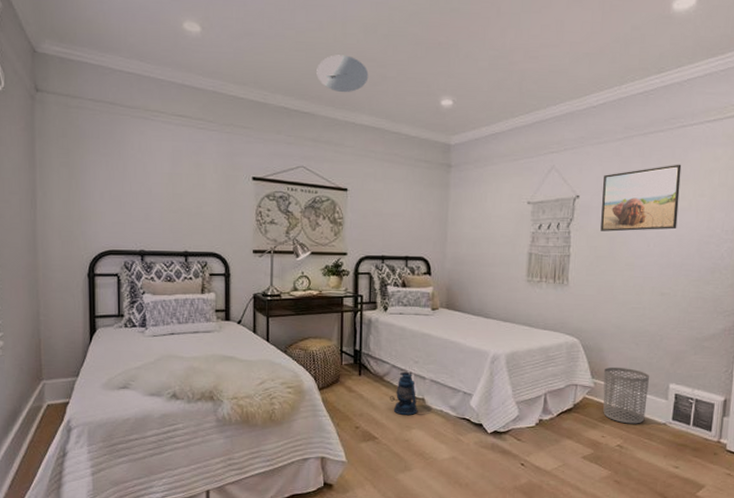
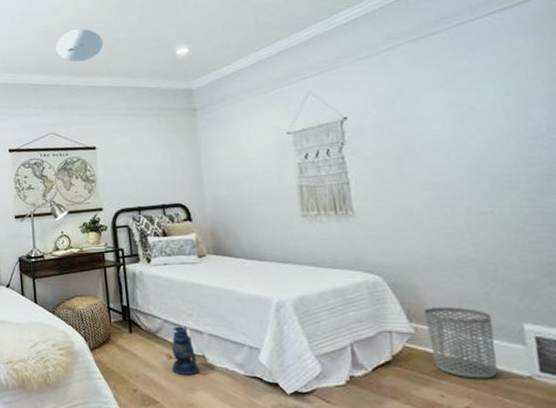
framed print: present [600,164,682,232] -> none [372,64,483,151]

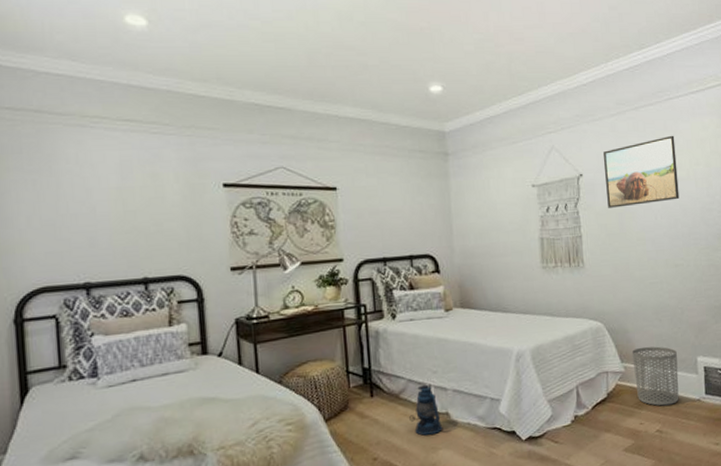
ceiling light: present [56,28,104,62] -> none [289,44,349,85]
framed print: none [372,64,483,151] -> present [603,135,680,208]

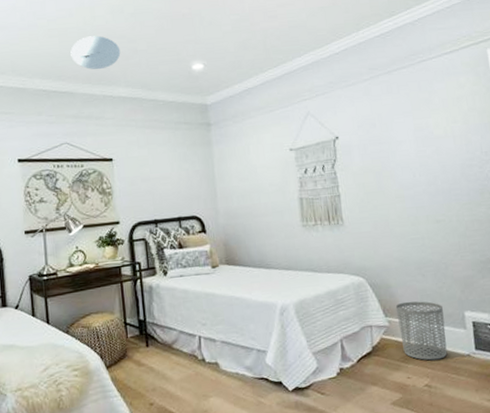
ceiling light: none [289,44,349,85] -> present [70,35,121,70]
lantern: present [409,384,443,436] -> none [181,335,213,384]
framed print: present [603,135,680,208] -> none [358,95,438,168]

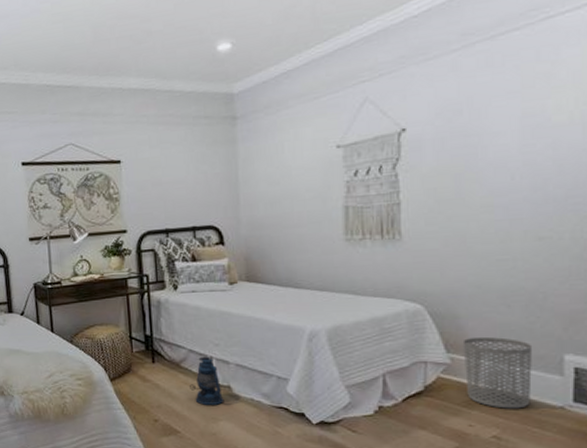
ceiling light: present [70,35,121,70] -> none [76,17,132,59]
lantern: none [181,335,213,384] -> present [190,356,224,405]

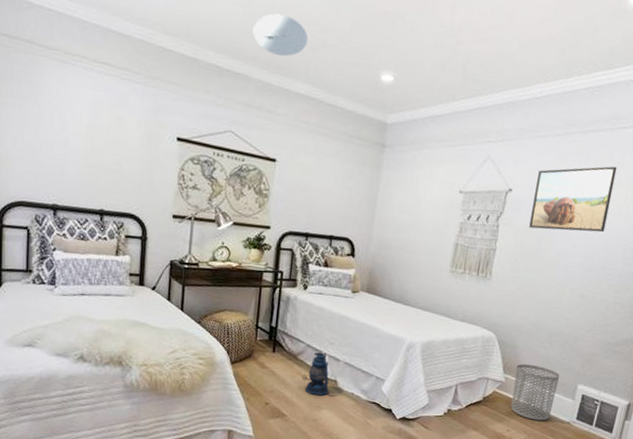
ceiling light: none [76,17,132,59] -> present [253,13,308,57]
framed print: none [438,67,554,168] -> present [529,166,617,233]

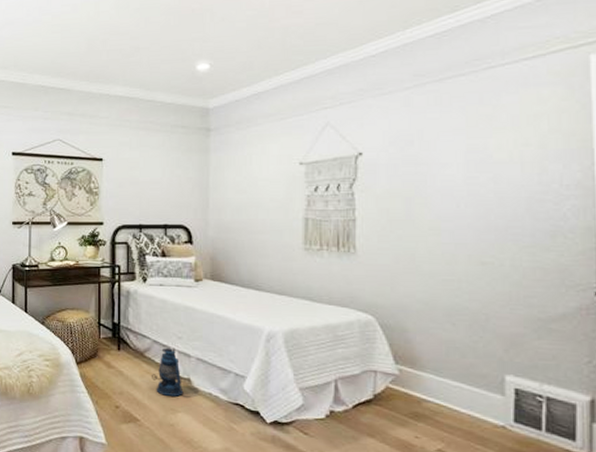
ceiling light: present [253,13,308,57] -> none [71,32,122,67]
waste bin: present [511,364,560,421] -> none [410,351,475,425]
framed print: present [529,166,617,233] -> none [392,110,495,191]

